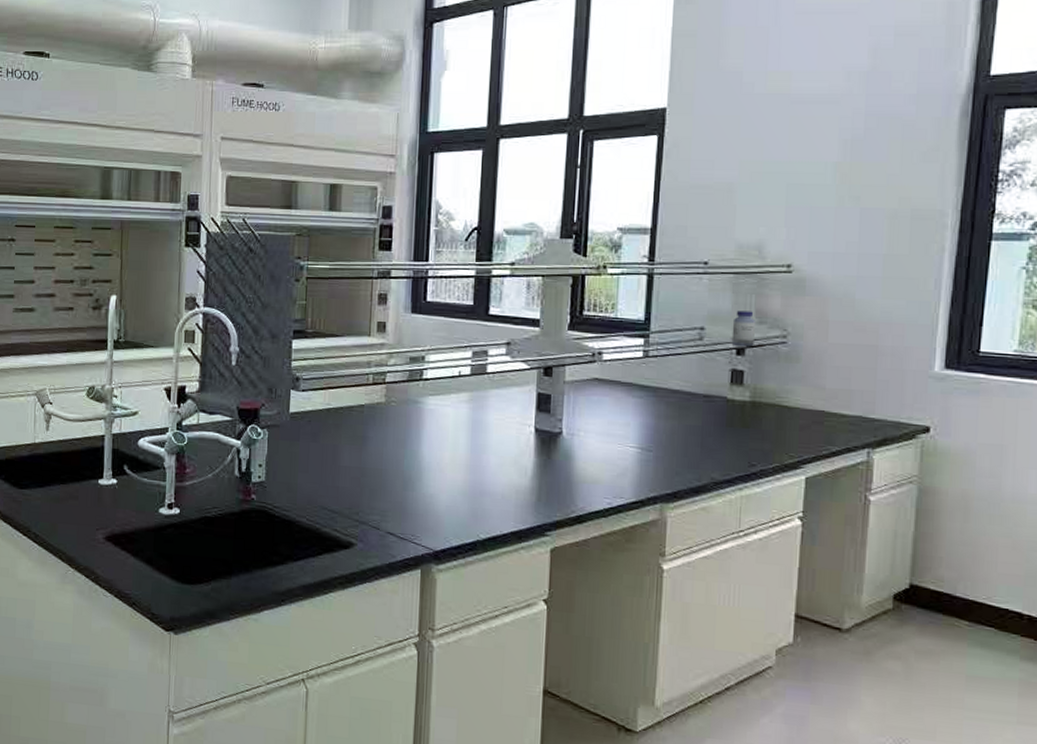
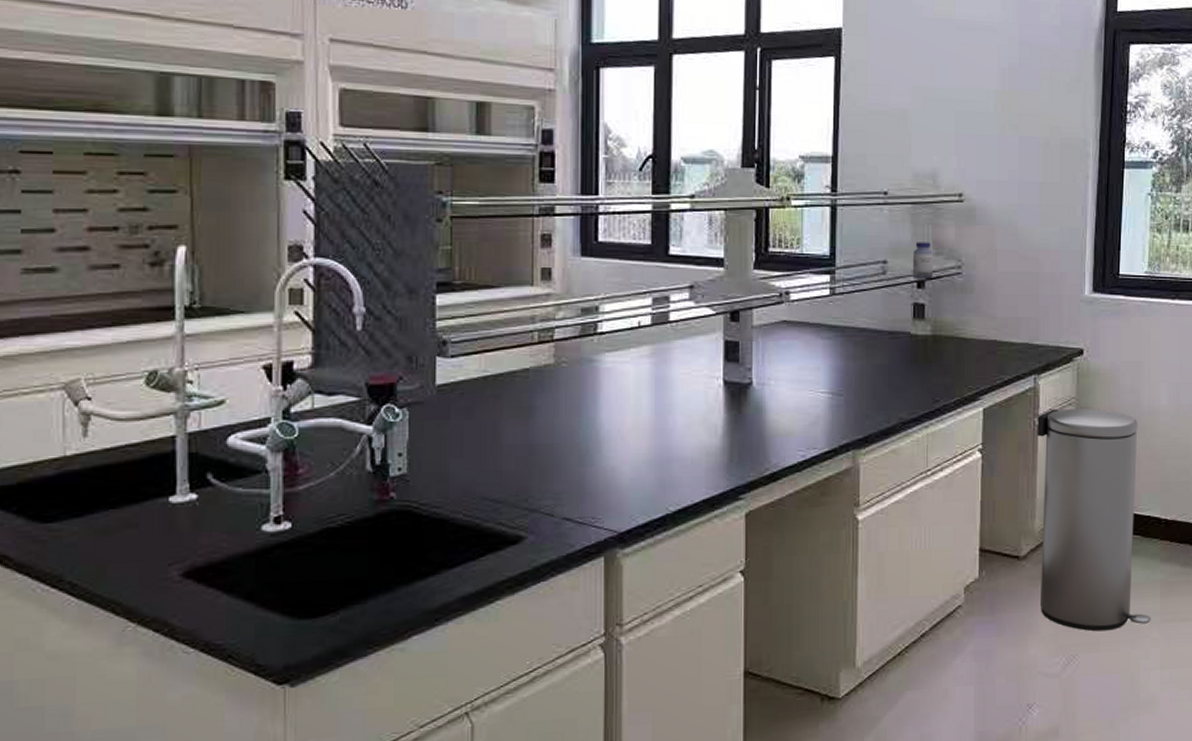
pedal bin: none [865,484,1005,723] -> present [1037,408,1151,632]

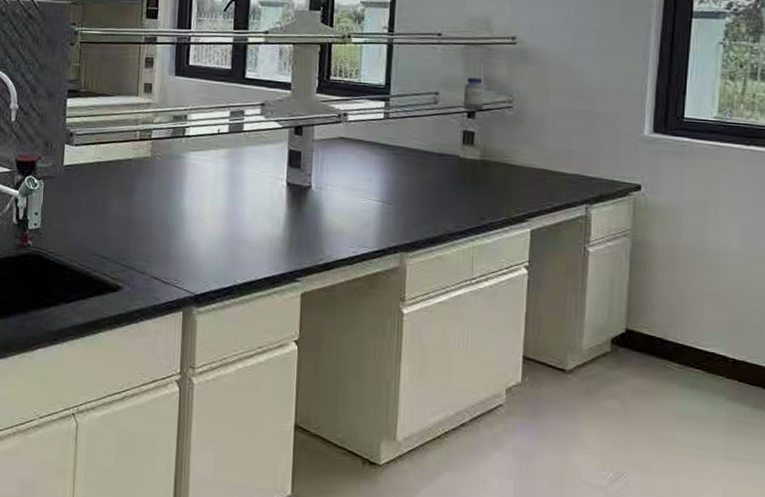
pedal bin: present [1037,408,1151,632] -> none [587,237,714,458]

